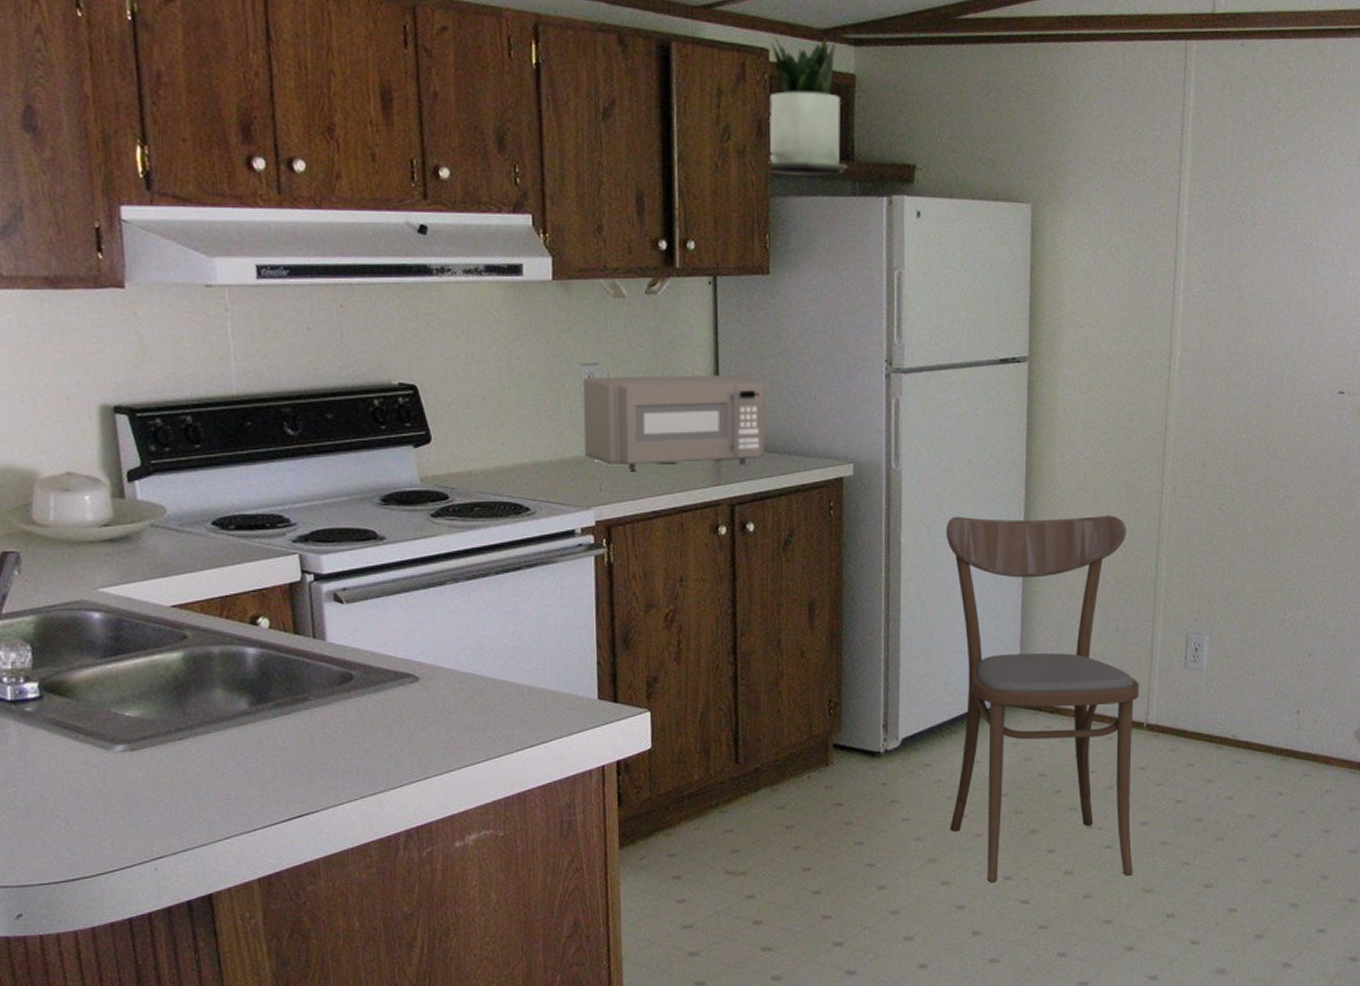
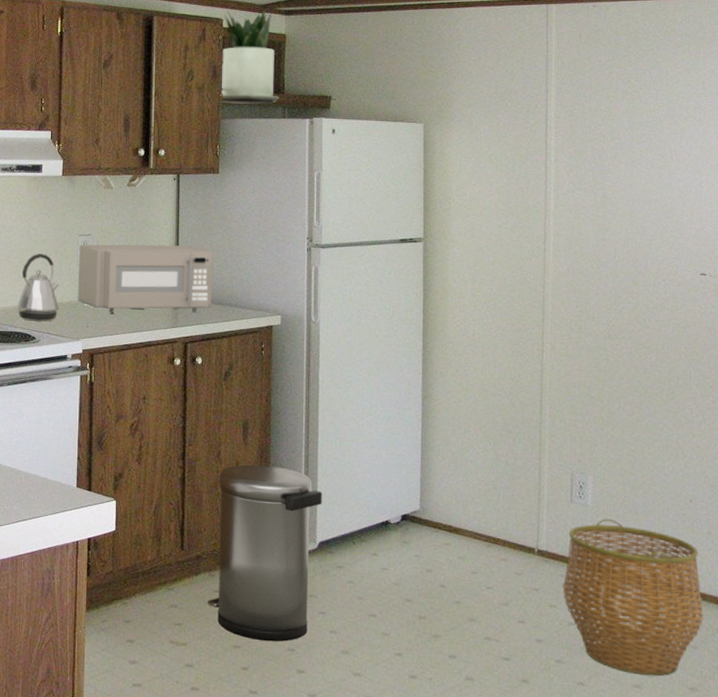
kettle: none [500,391,560,486] -> present [17,253,60,322]
pedal bin: none [769,653,905,858] -> present [207,464,322,642]
dining chair: present [945,516,1140,883] -> none [356,360,530,689]
basket: none [1171,682,1314,847] -> present [562,518,705,676]

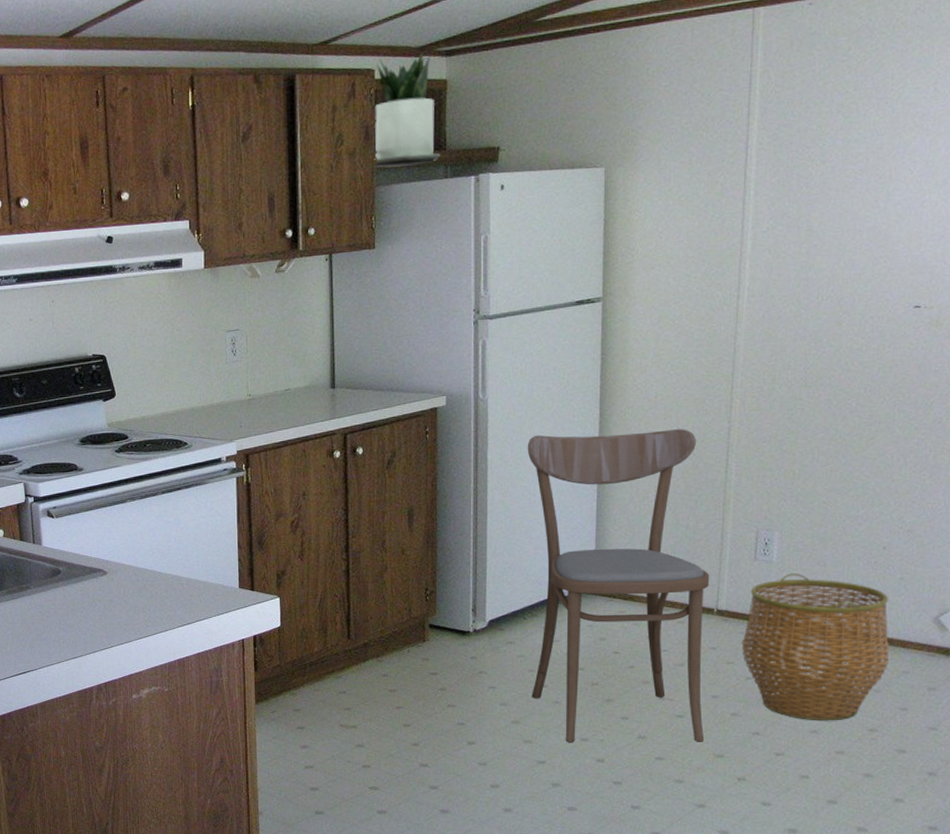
kettle: present [17,253,60,322] -> none [166,354,210,427]
microwave: present [77,244,213,313] -> none [227,331,372,411]
pedal bin: present [207,464,322,642] -> none [376,550,492,717]
dining chair: none [356,360,530,689] -> present [527,429,710,743]

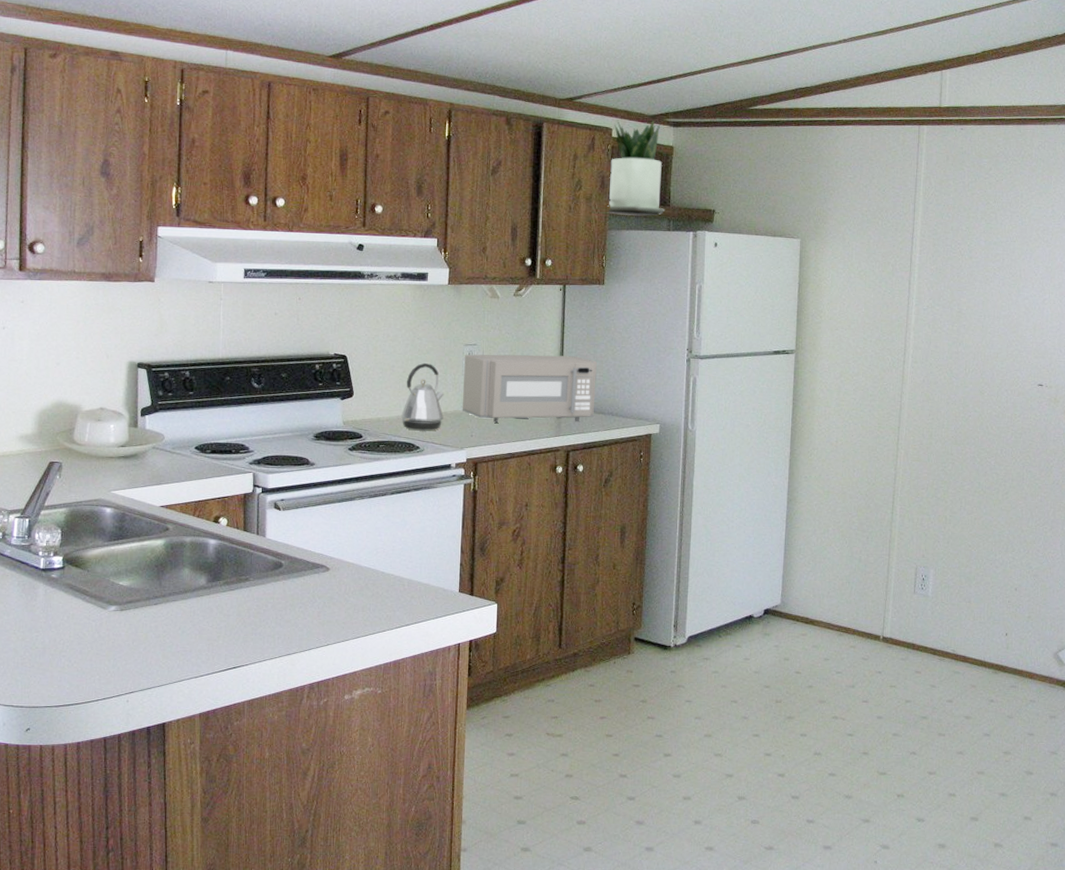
kettle: none [166,354,210,427] -> present [401,362,444,431]
microwave: none [227,331,372,411] -> present [462,354,597,423]
dining chair: present [527,429,710,743] -> none [723,467,877,760]
basket: present [741,572,890,720] -> none [902,606,1020,743]

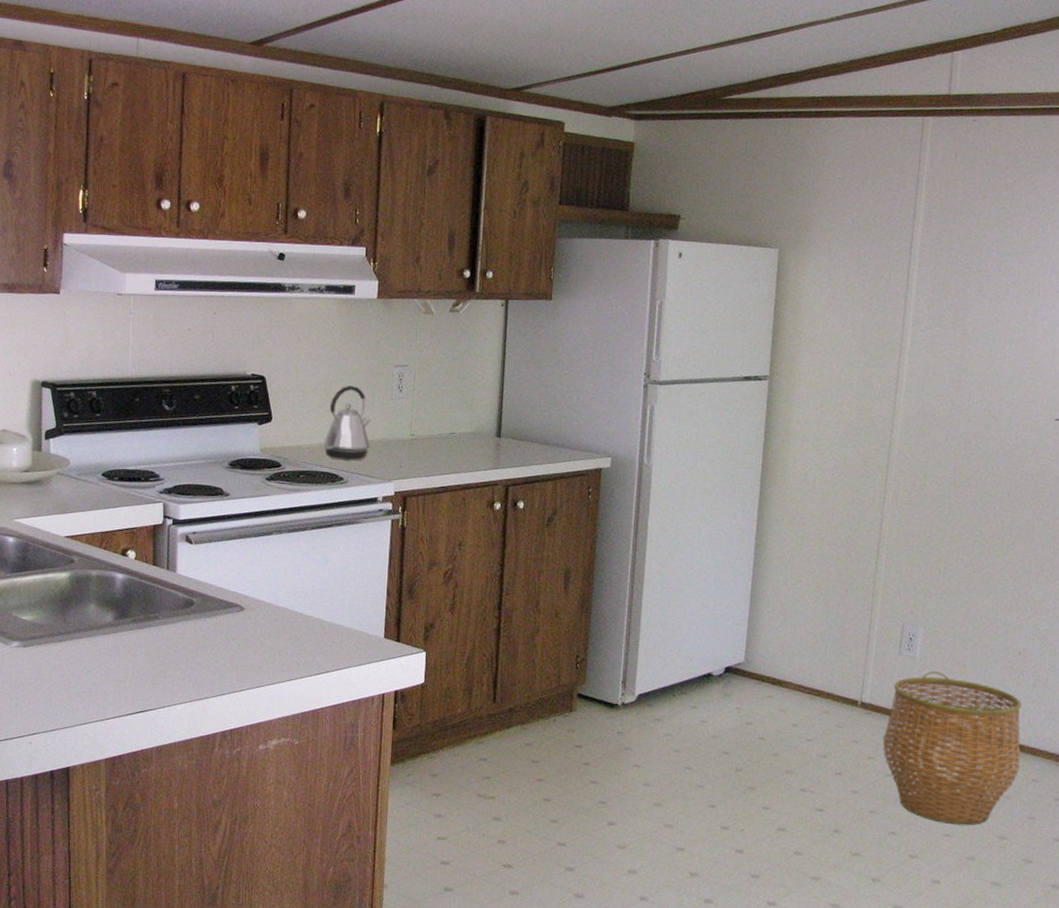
microwave: present [462,354,597,423] -> none [390,376,542,453]
planter: present [607,120,664,216] -> none [557,113,622,222]
basket: none [902,606,1020,743] -> present [882,670,1022,825]

